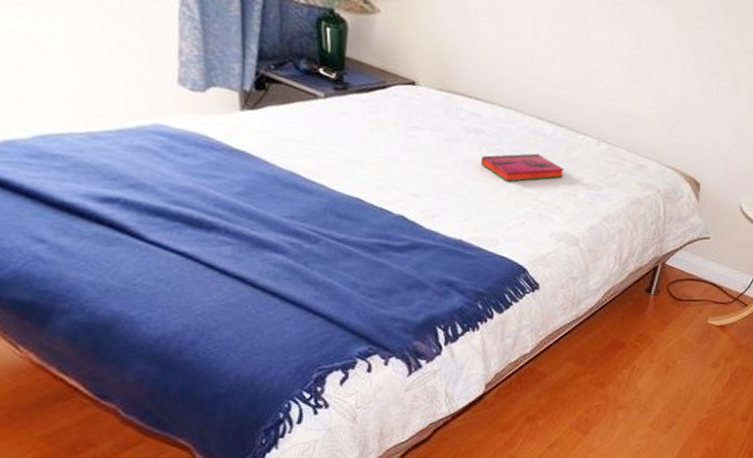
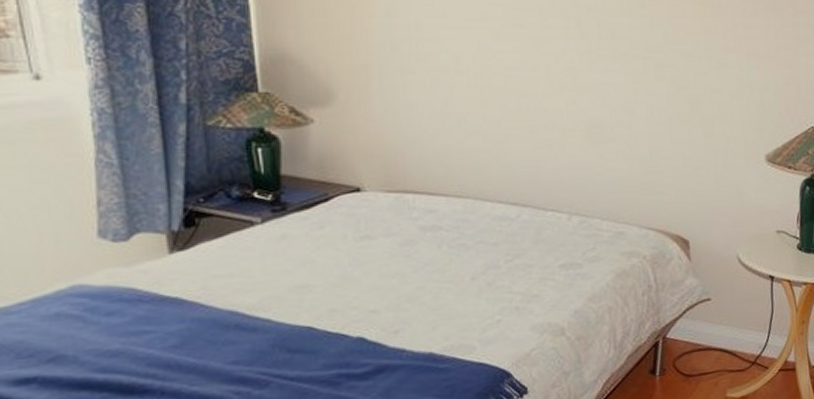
hardback book: present [480,153,565,182] -> none [442,241,537,278]

